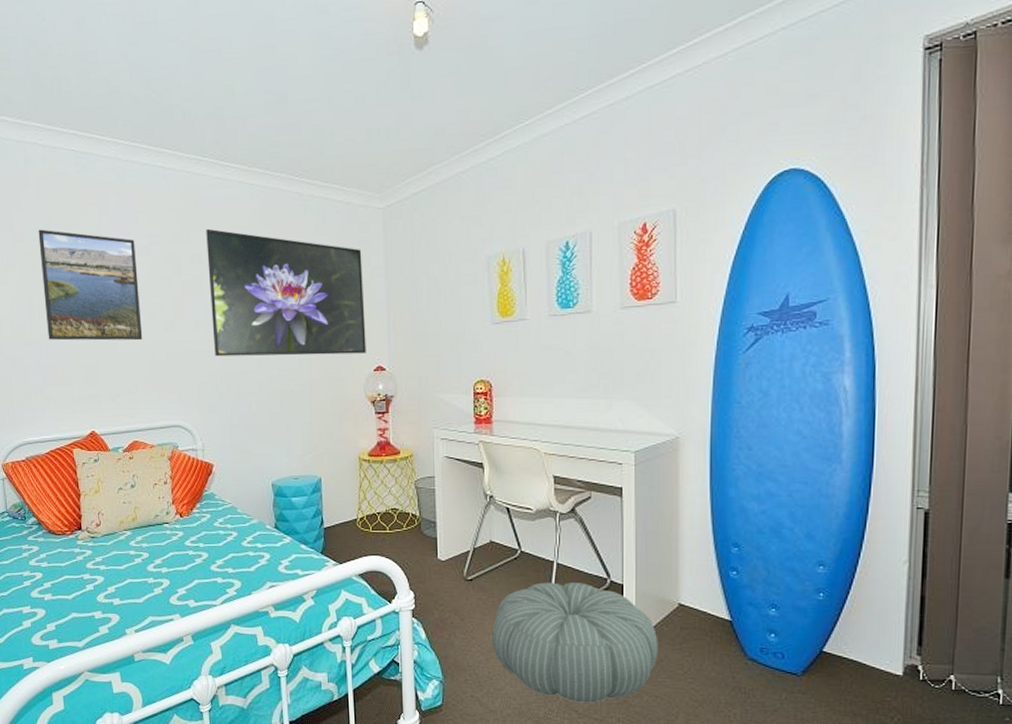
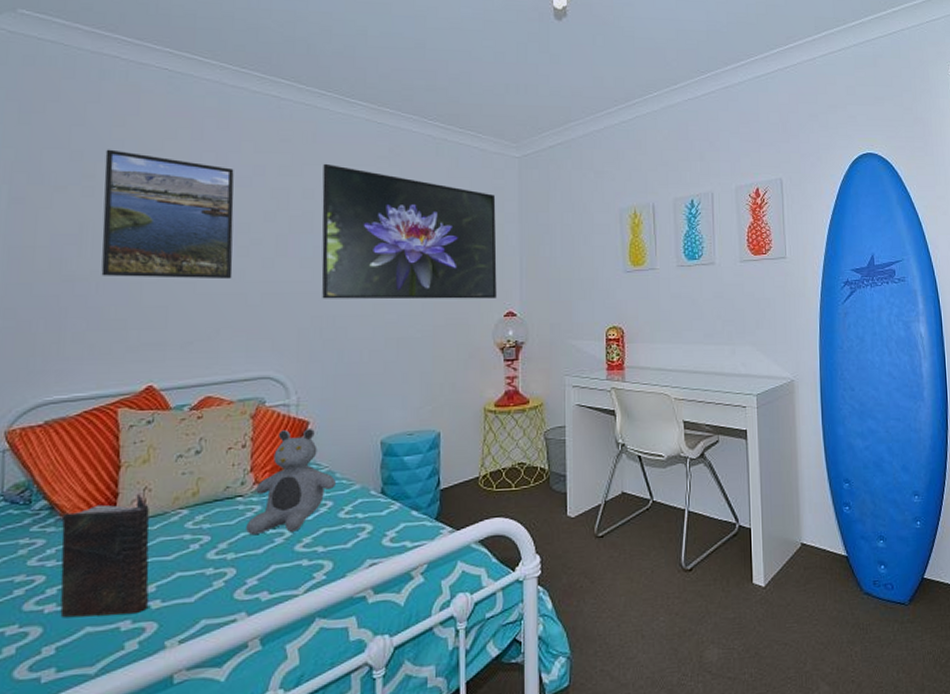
book: none [47,516,112,606] -> present [60,493,150,617]
teddy bear: none [173,471,238,555] -> present [246,429,336,536]
pouf: present [492,582,658,703] -> none [624,530,785,662]

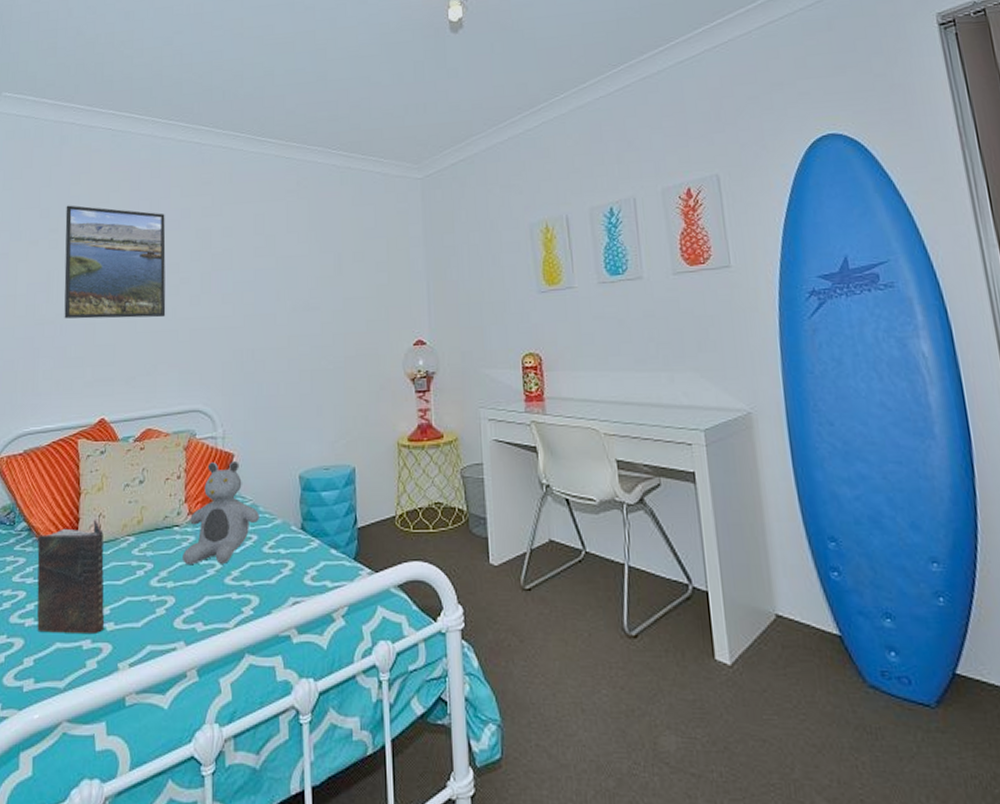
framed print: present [321,163,497,300] -> none [239,201,405,333]

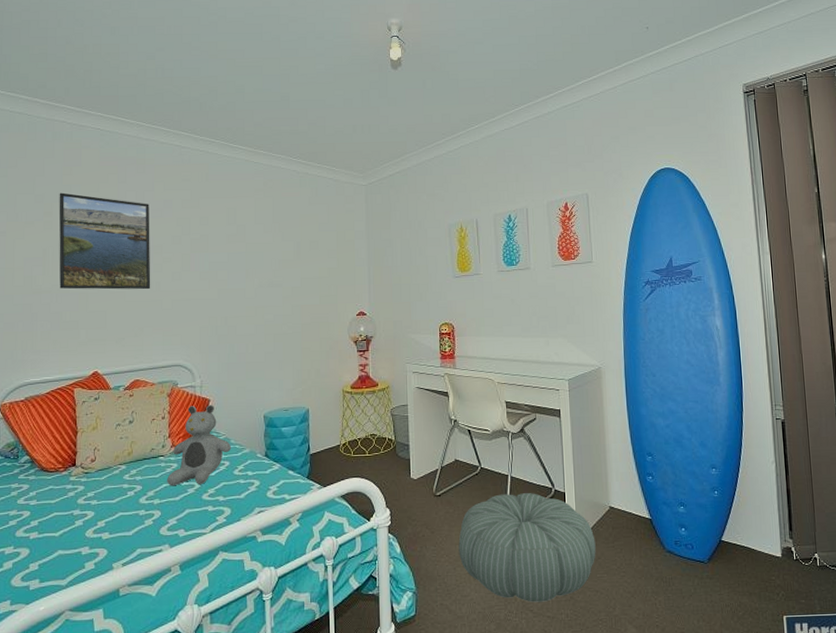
book: present [37,519,105,633] -> none [39,452,101,543]
pouf: none [558,590,760,752] -> present [458,493,596,602]

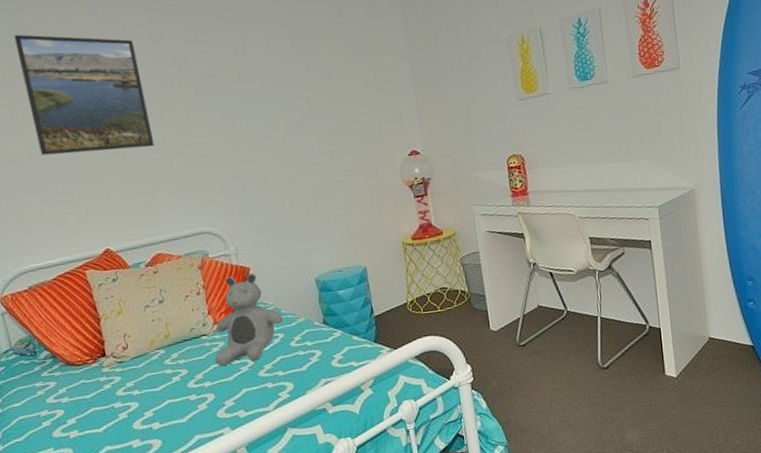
pouf: present [458,493,596,602] -> none [549,332,696,442]

